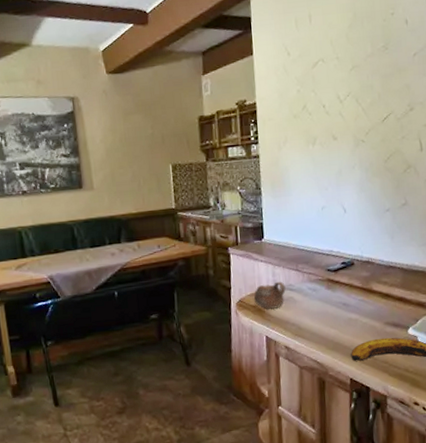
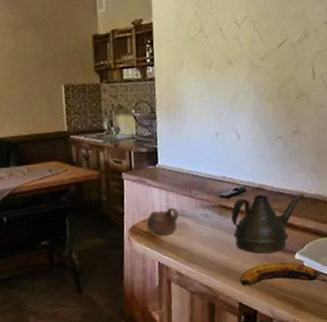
teapot: none [340,267,416,328] -> present [231,194,305,254]

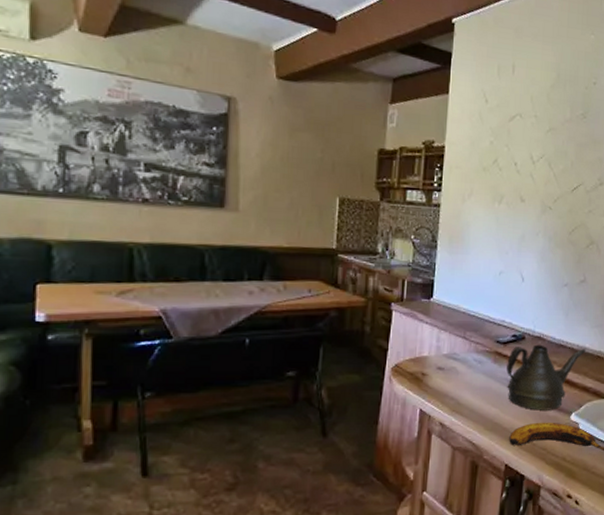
cup: present [146,207,179,235] -> none [412,348,449,378]

